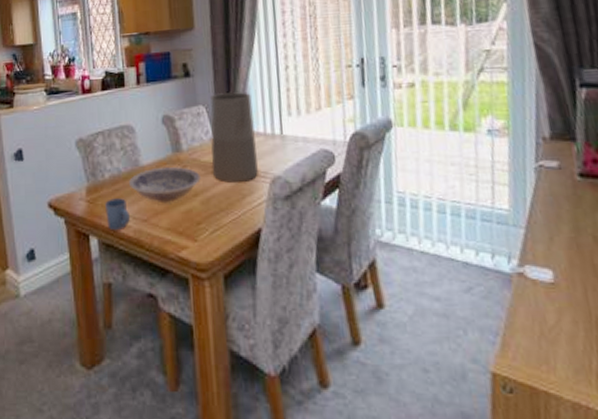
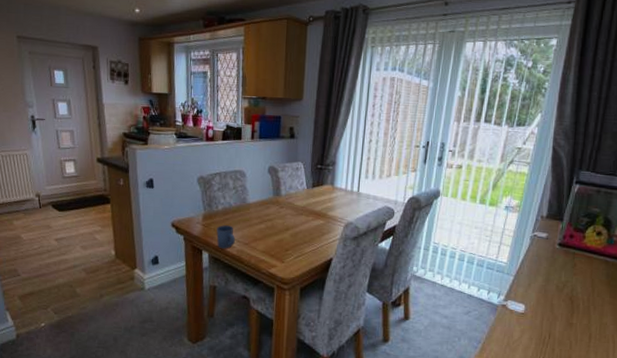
bowl: present [128,167,201,203] -> none [236,206,293,233]
vase: present [209,91,258,183] -> none [302,154,340,224]

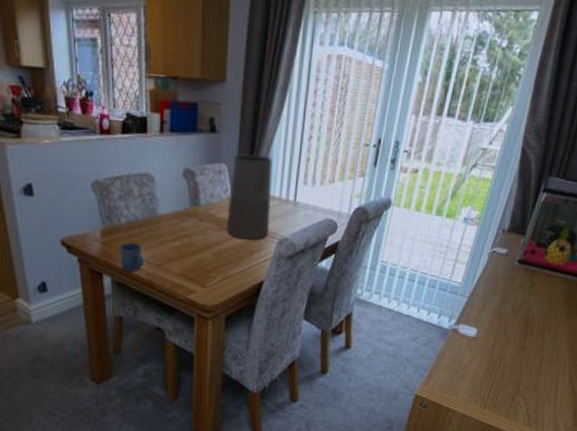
vase: none [302,154,340,224] -> present [226,153,273,240]

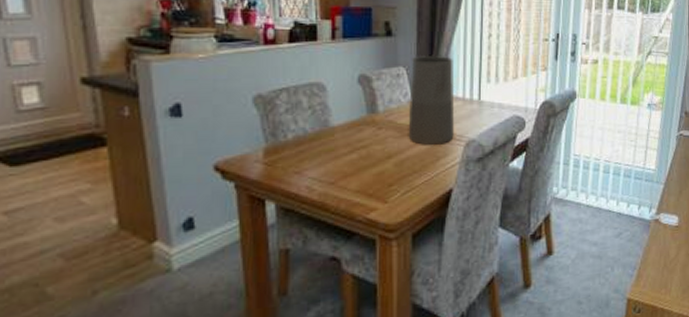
mug: present [120,243,144,273] -> none [286,160,315,195]

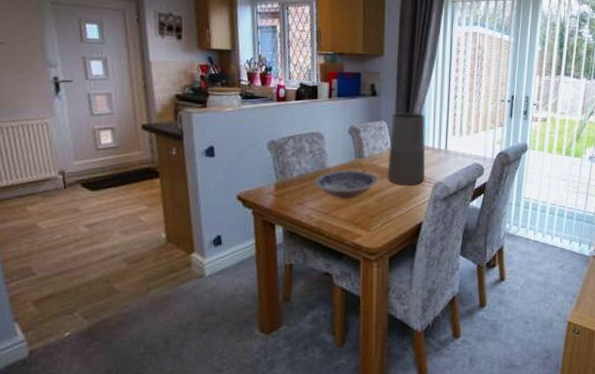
bowl: none [315,129,396,165] -> present [314,171,378,199]

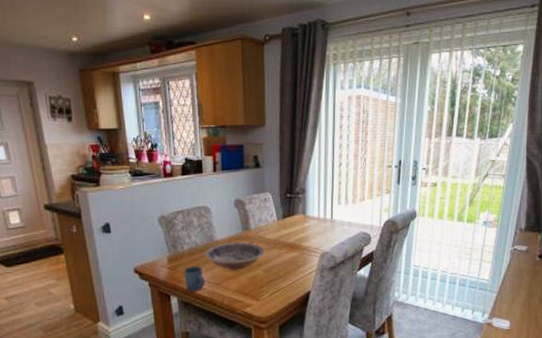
mug: none [292,194,313,222] -> present [184,266,205,292]
vase: present [387,111,426,185] -> none [274,182,311,256]

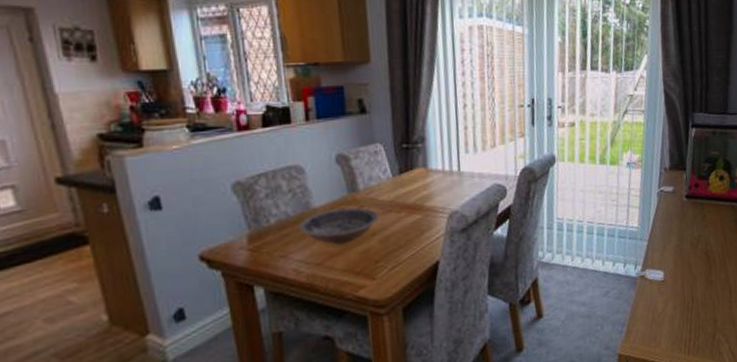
mug: present [184,266,205,292] -> none [271,243,302,279]

